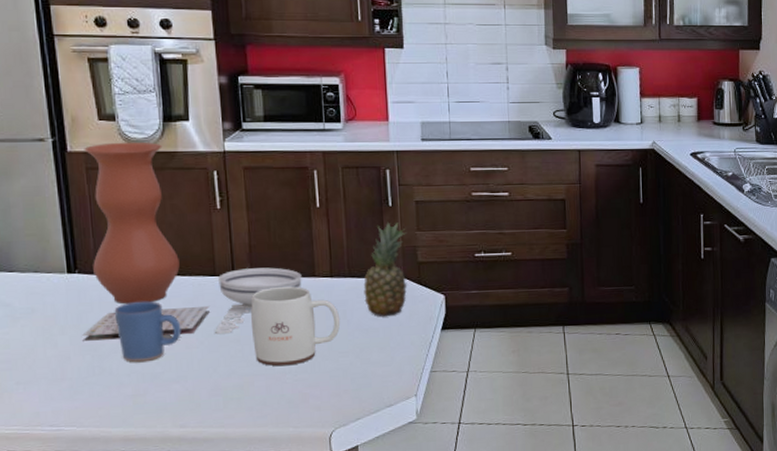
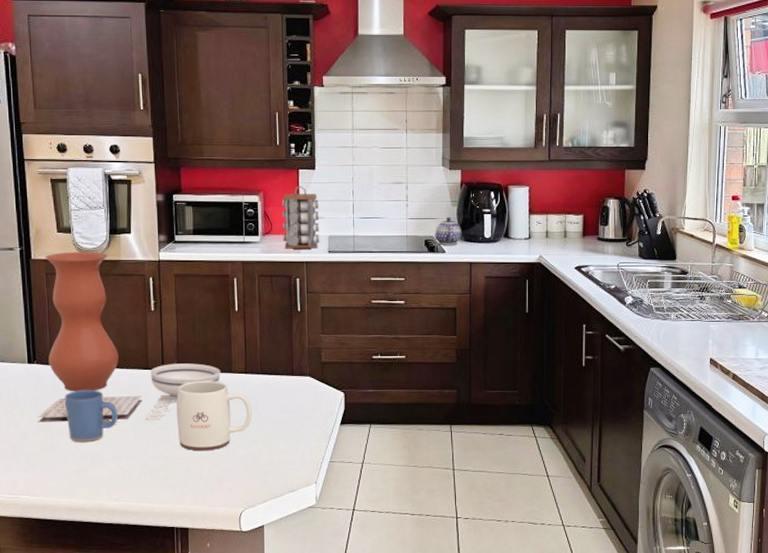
fruit: present [363,222,407,316] -> none [273,325,313,410]
spice rack: none [366,66,411,137] -> present [282,186,319,249]
teapot: none [539,100,569,131] -> present [434,217,462,245]

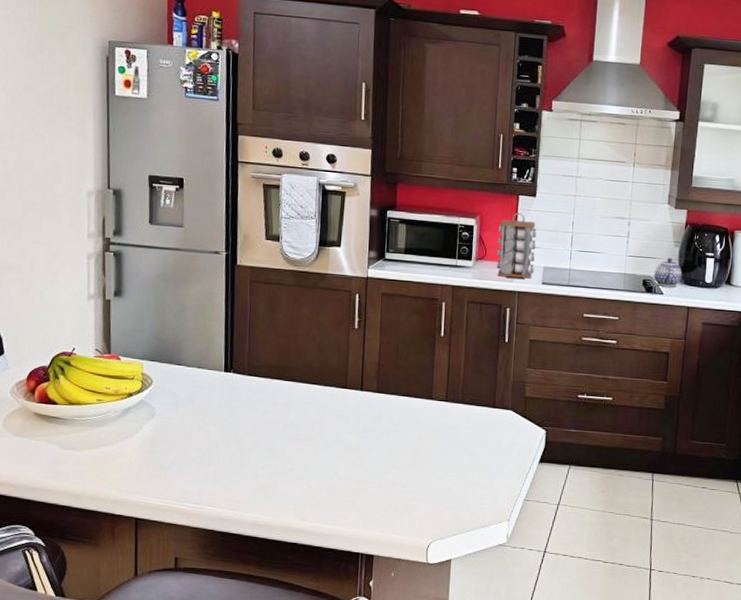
magazine: present [38,394,178,422] -> none [230,410,374,442]
vase: present [45,251,119,392] -> none [245,260,318,405]
mug: present [64,389,118,442] -> none [258,403,312,458]
bowl: present [150,363,221,399] -> none [348,384,421,421]
mug: present [176,380,253,451] -> none [371,404,450,478]

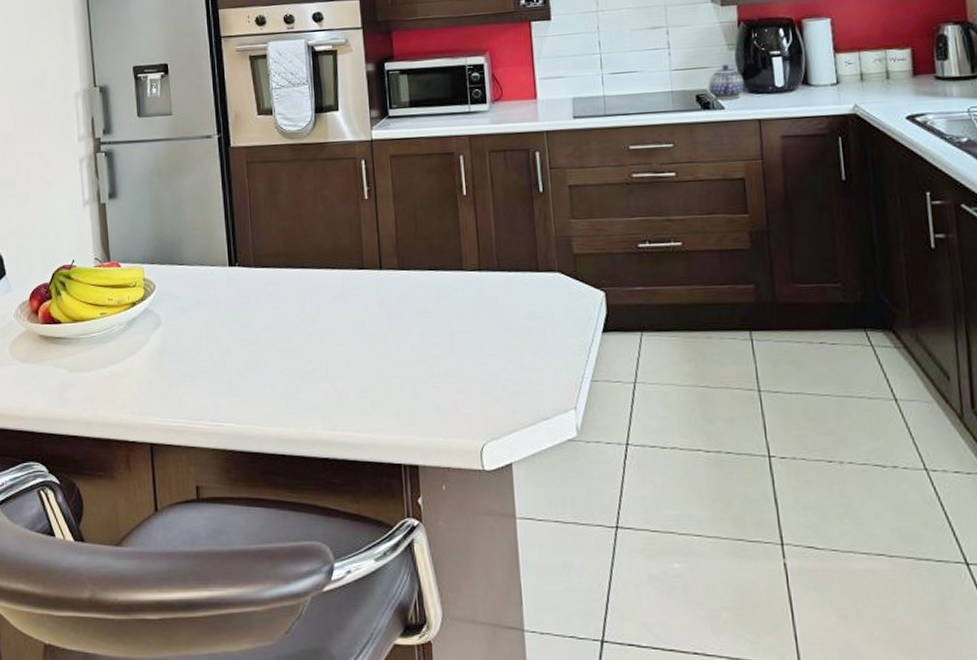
spice rack: present [496,212,537,279] -> none [512,41,561,117]

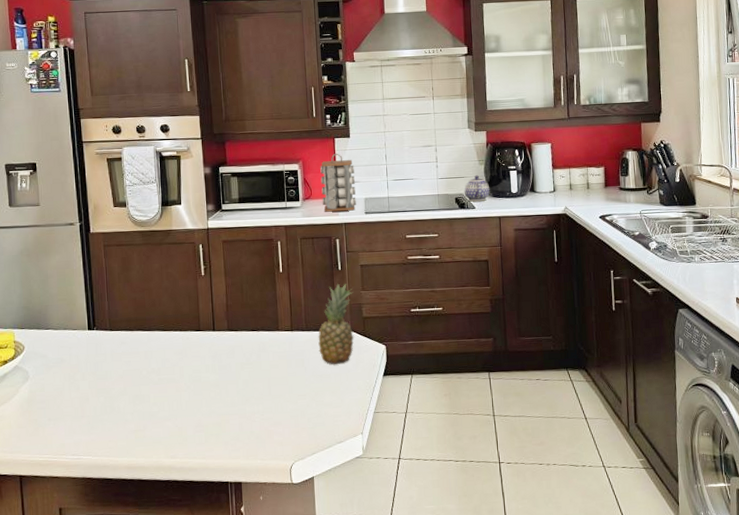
spice rack: none [512,41,561,117] -> present [320,153,356,212]
fruit: none [514,209,562,315] -> present [318,283,354,364]

